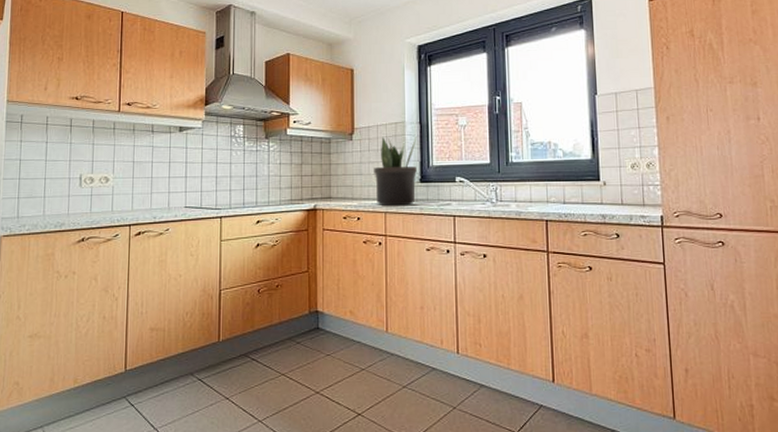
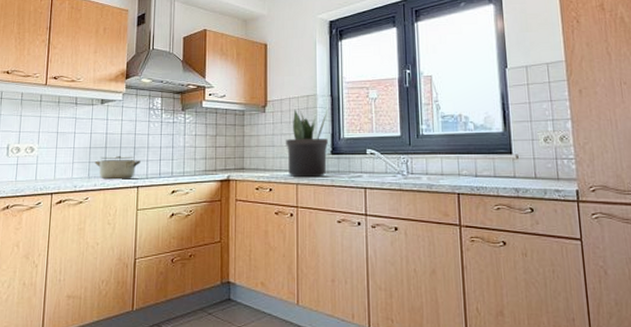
saucepan: none [174,185,223,210] -> present [94,155,141,180]

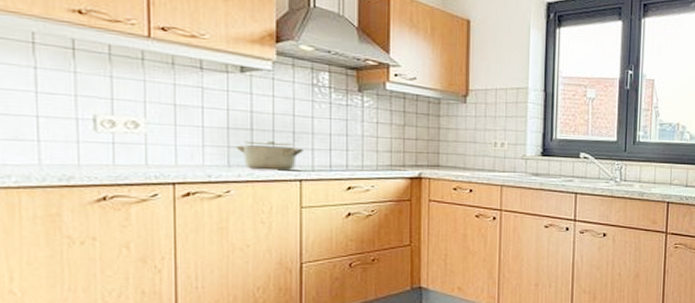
planter: present [286,109,328,178] -> none [490,102,541,180]

